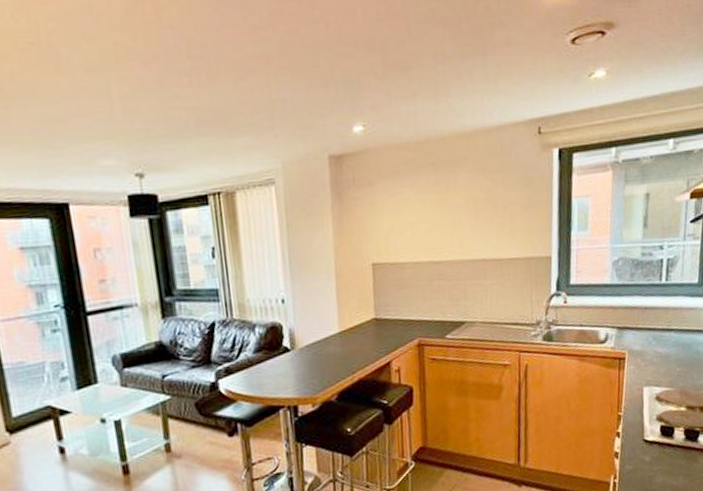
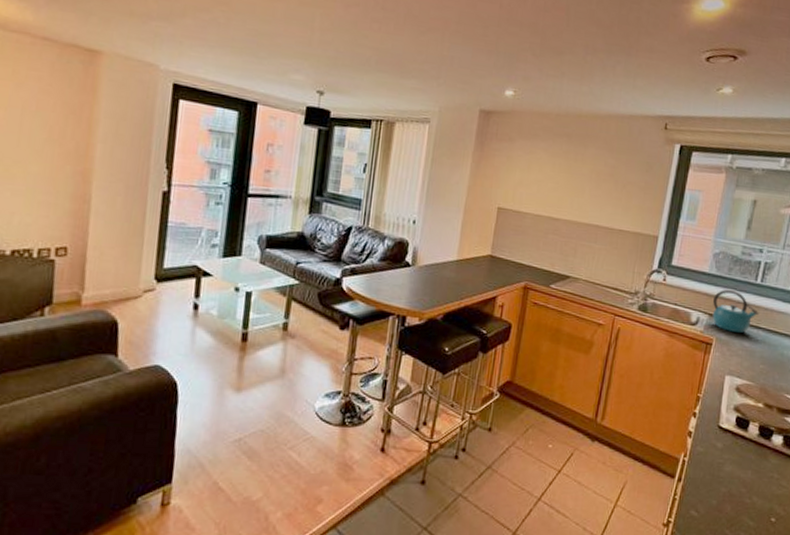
kettle: none [619,296,669,341] -> present [712,289,760,334]

